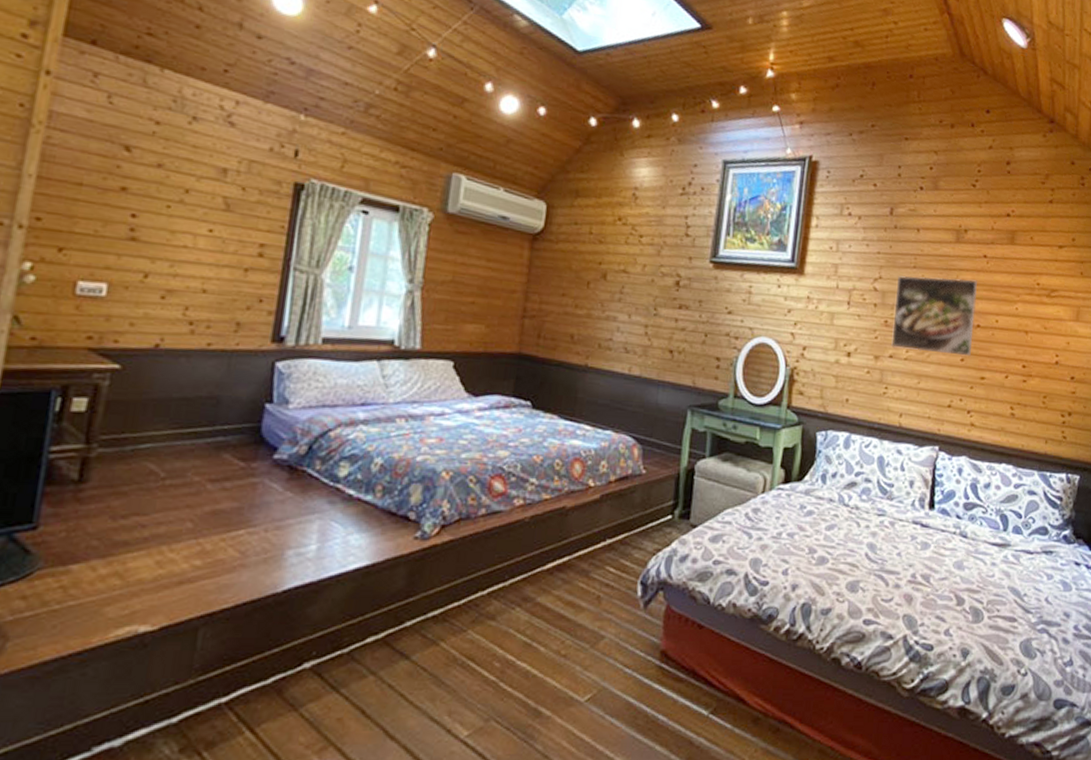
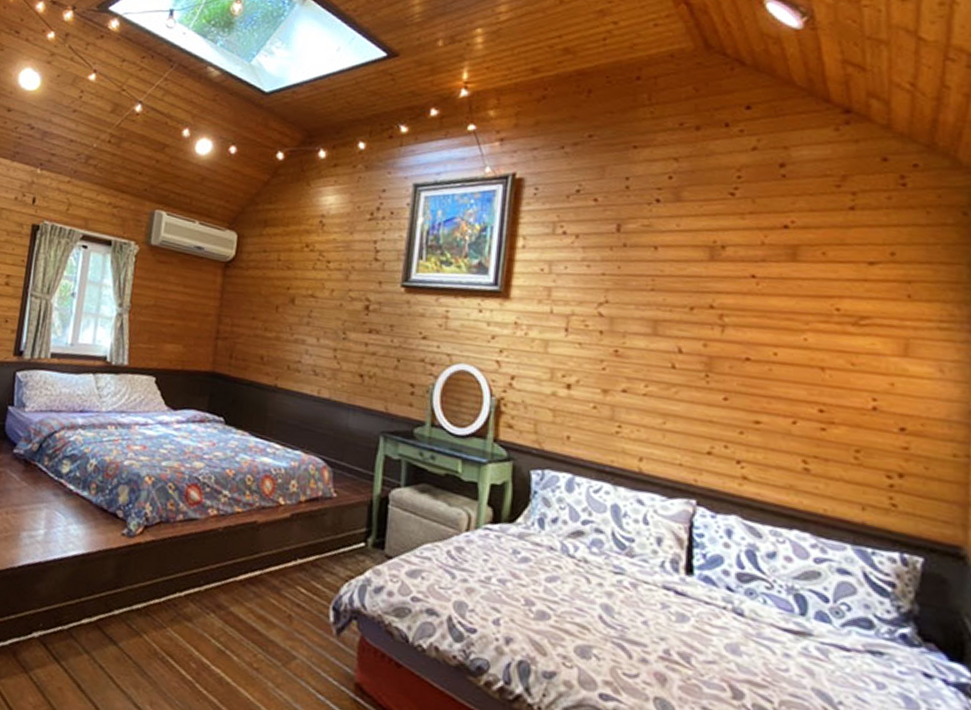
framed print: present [891,276,977,356] -> none [624,299,744,395]

